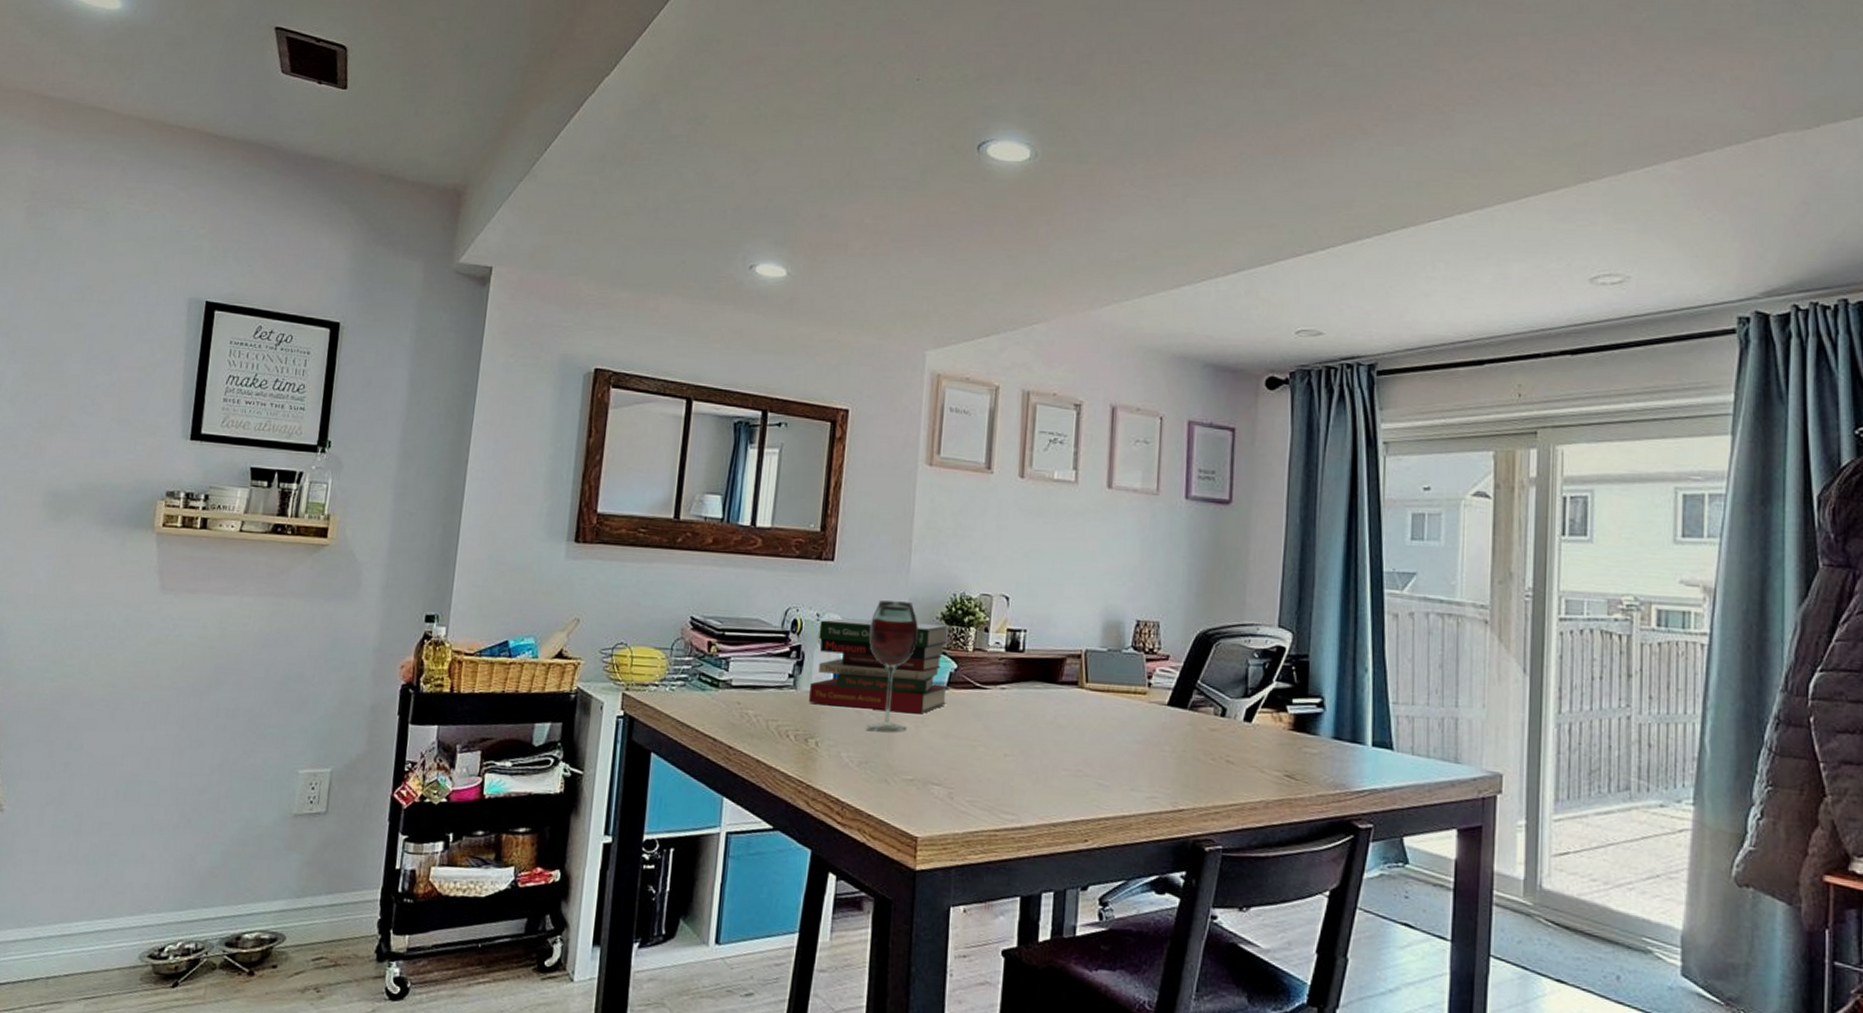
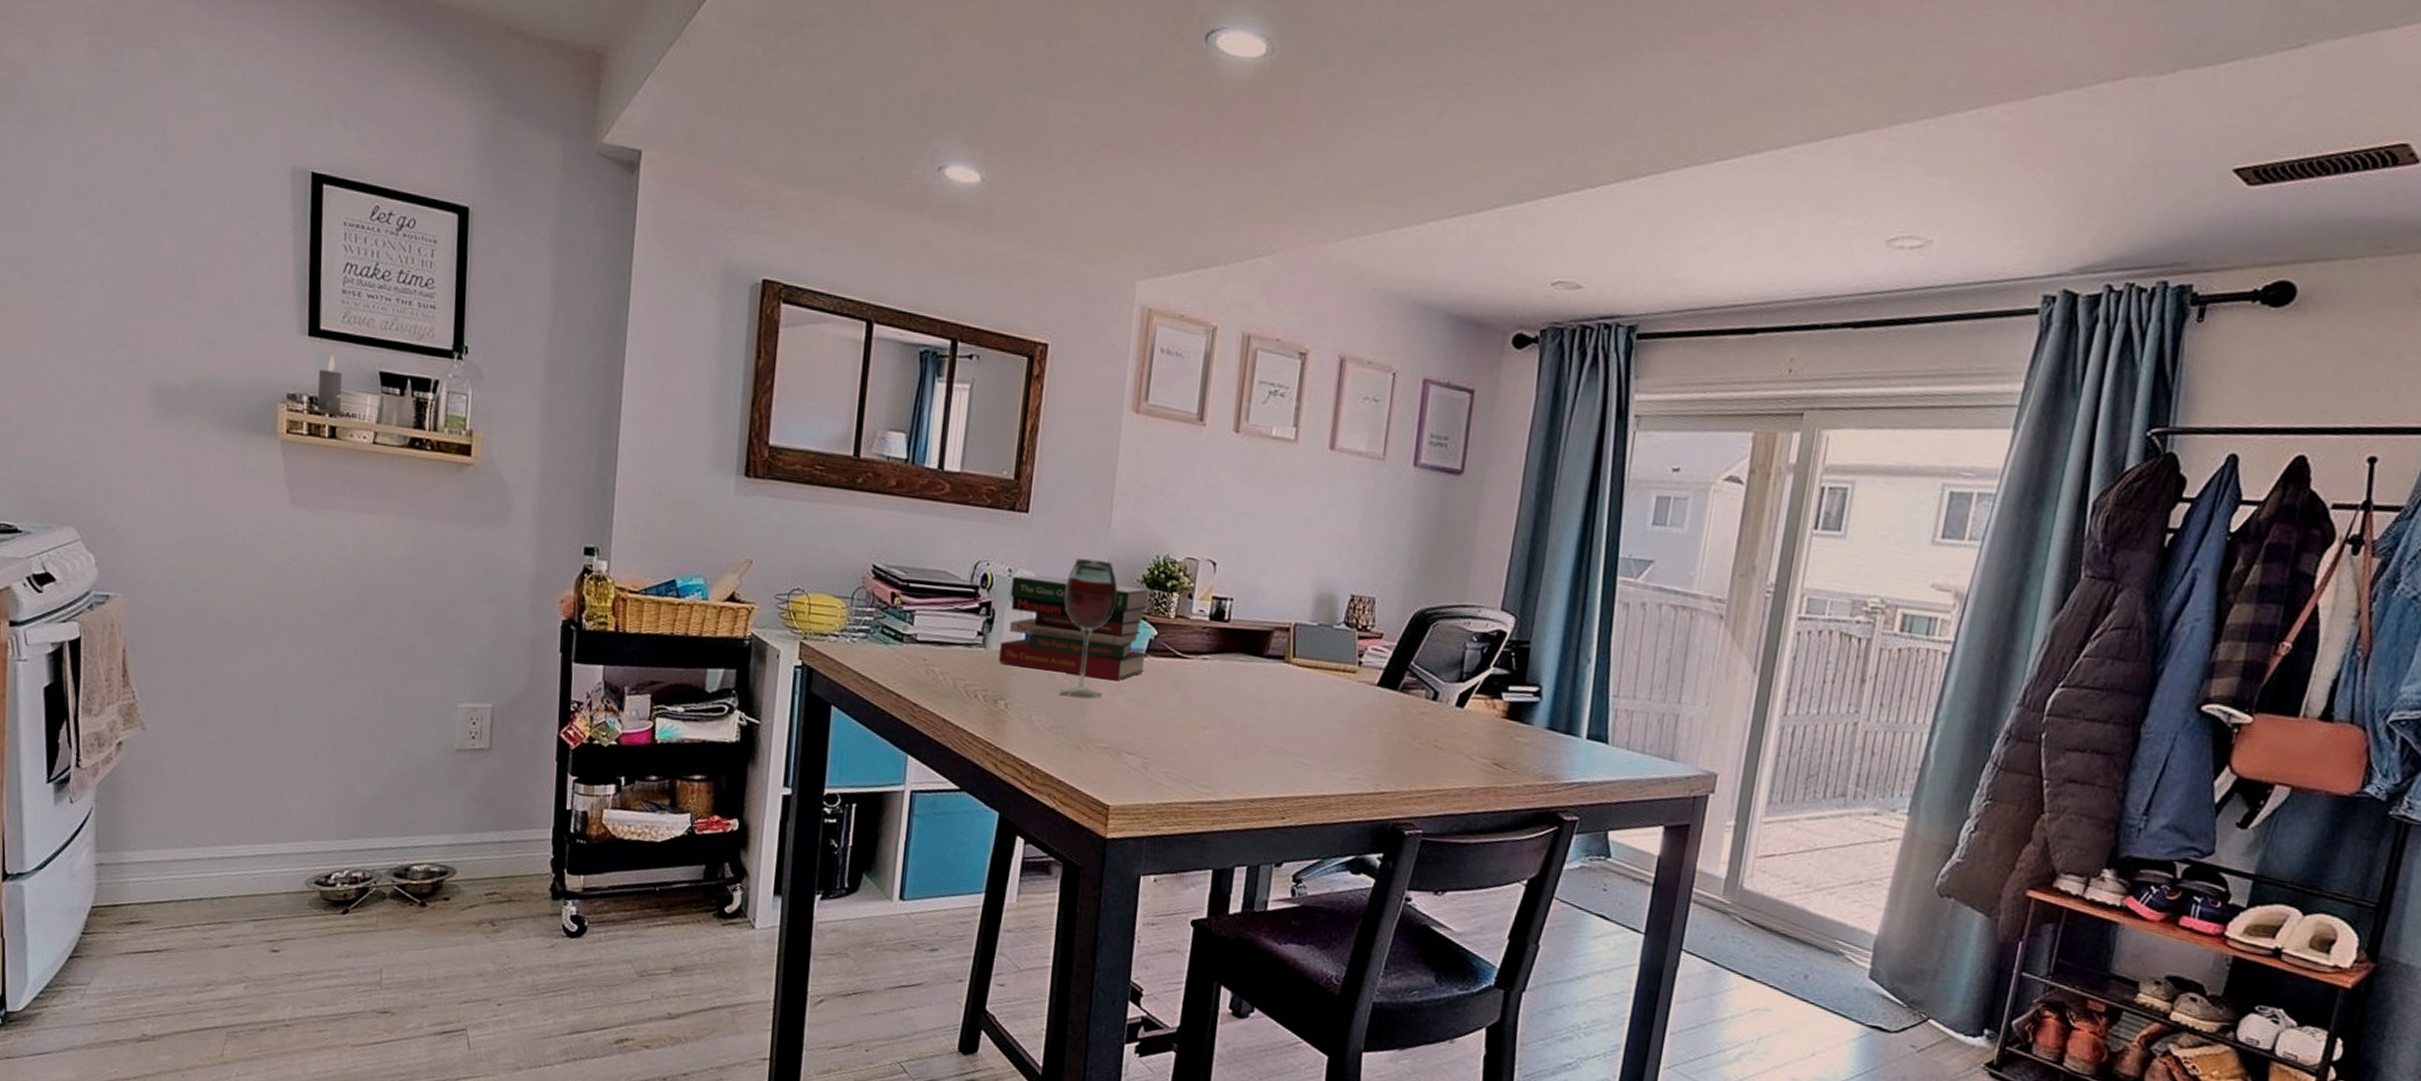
candle: none [178,455,226,509] -> present [301,354,355,418]

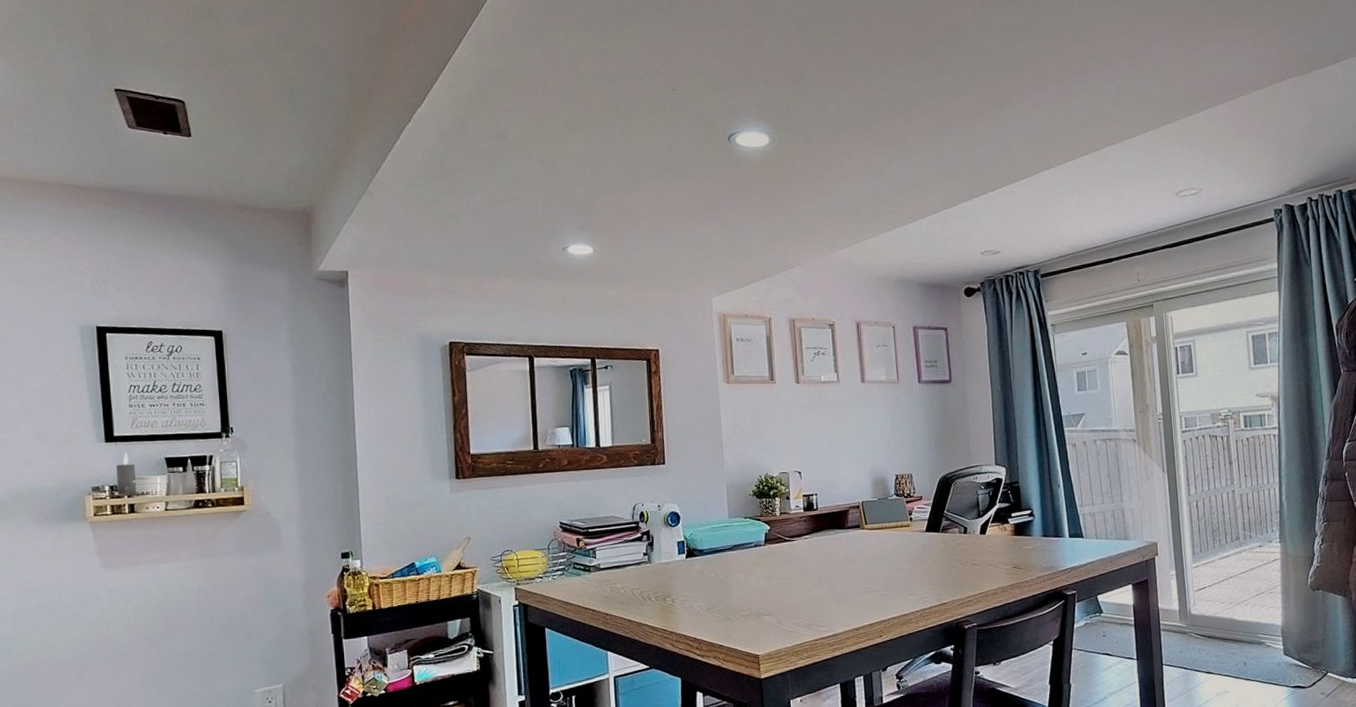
books: present [999,574,1150,681] -> none [661,499,767,572]
wineglass: present [1058,558,1119,700] -> none [699,486,740,585]

